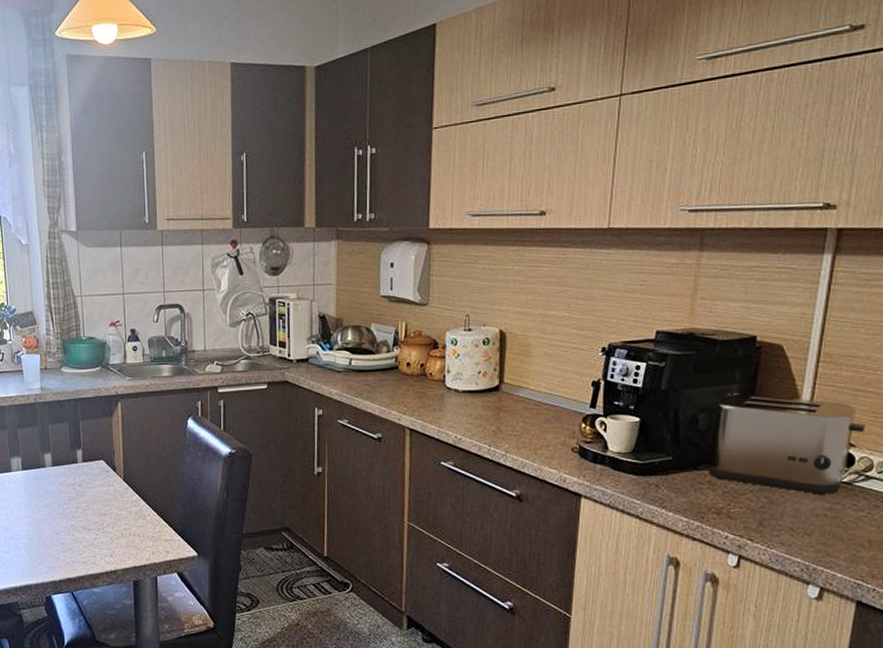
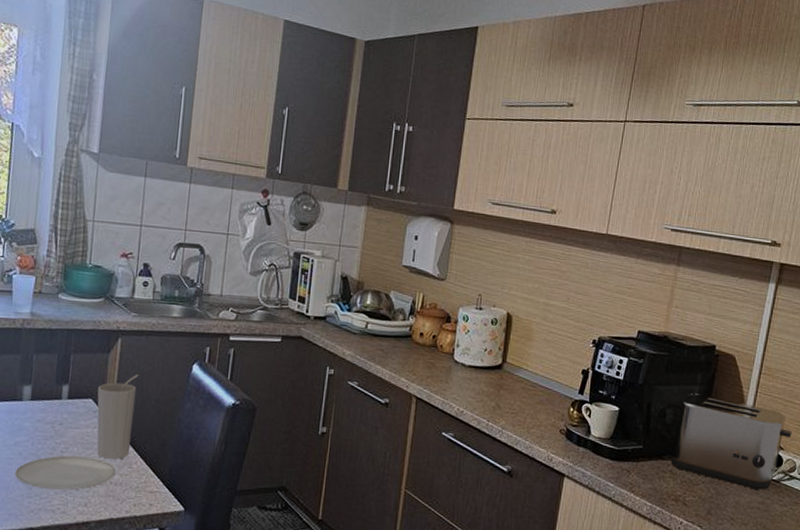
plate: none [48,512,134,545] -> present [14,455,117,491]
cup: none [107,433,143,514] -> present [96,373,139,460]

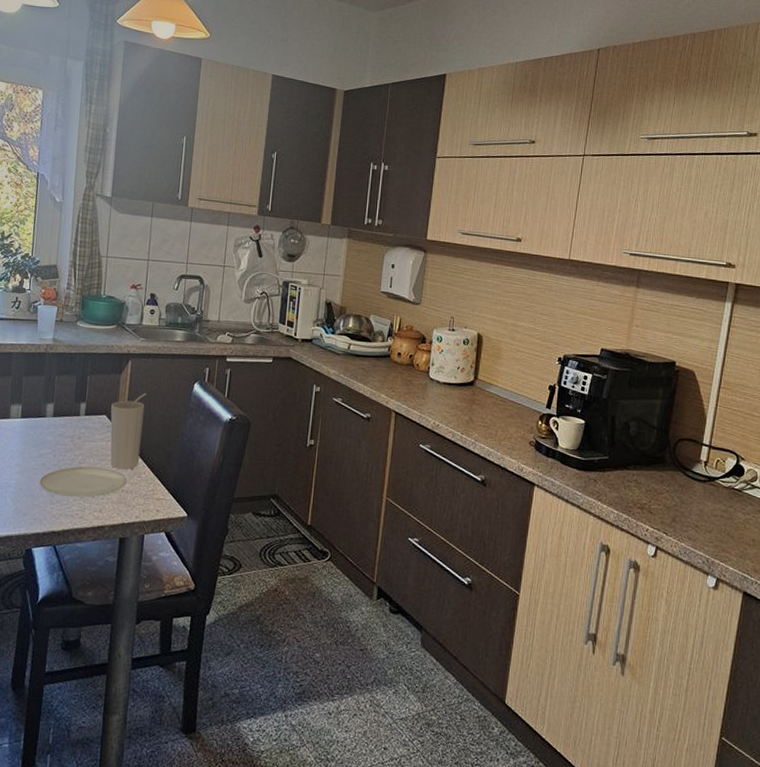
toaster: present [671,393,792,491] -> none [635,407,752,500]

